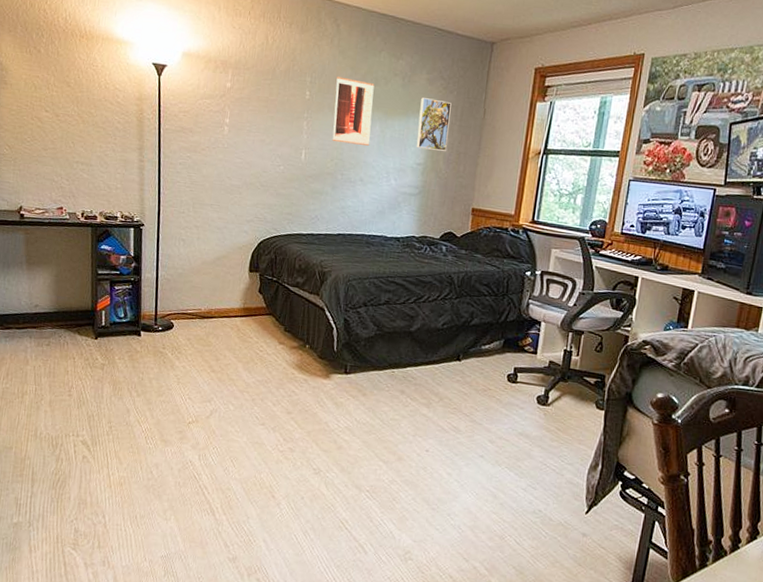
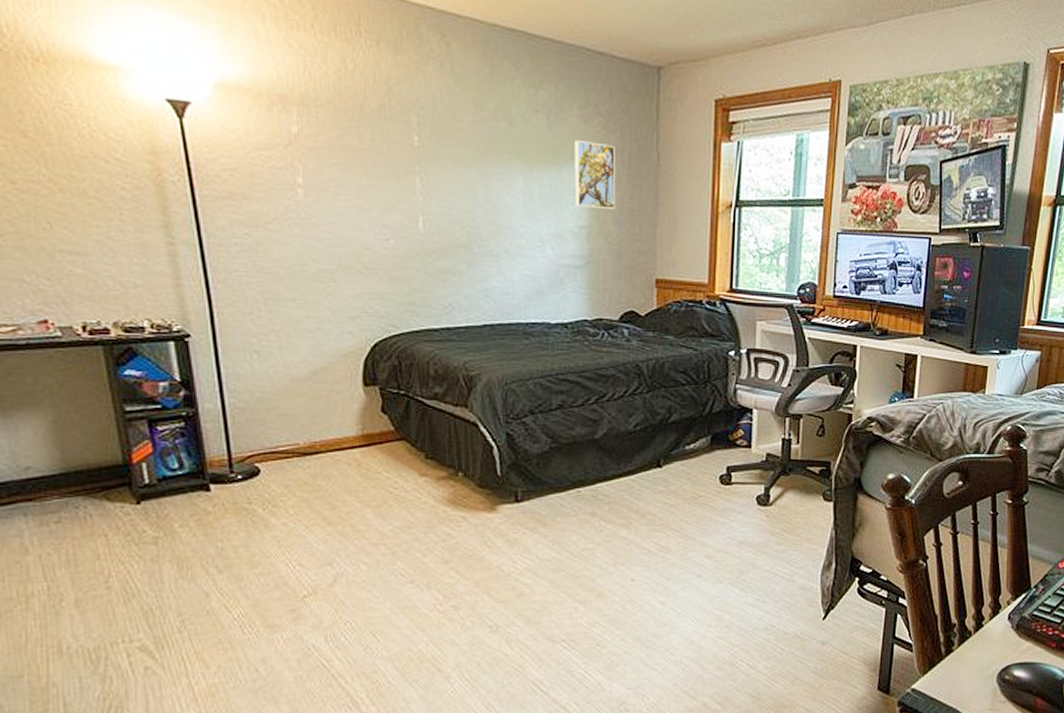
wall art: present [332,76,375,146] -> none [455,114,513,206]

